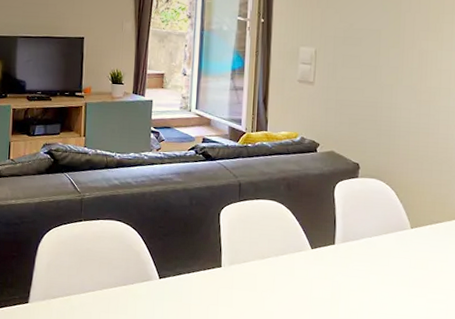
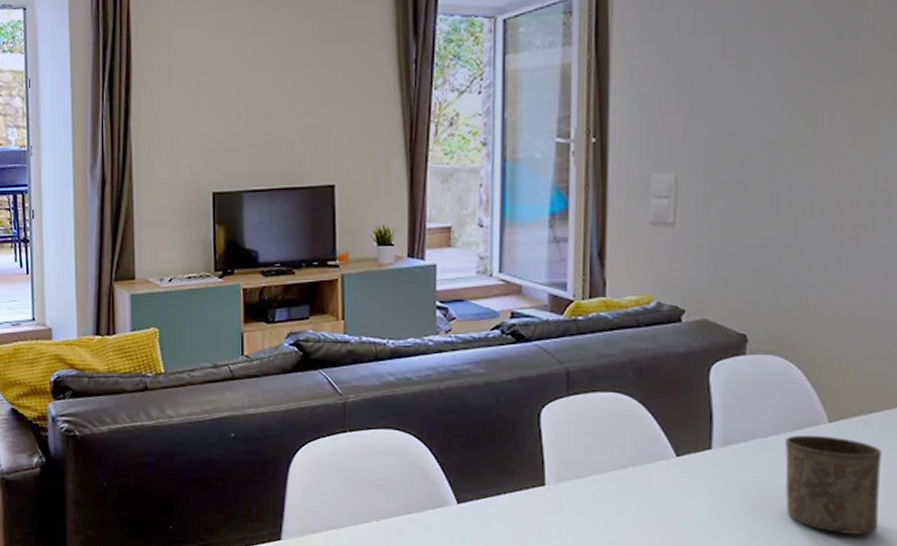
cup: none [382,236,445,310] -> present [784,434,882,535]

